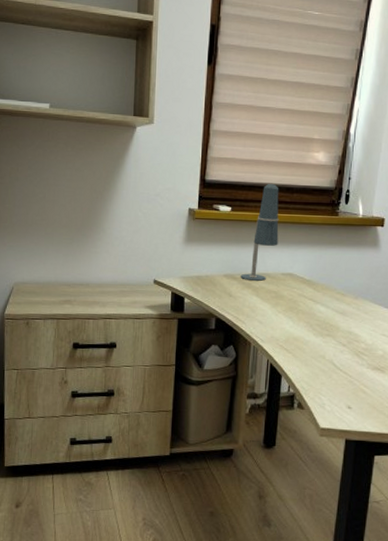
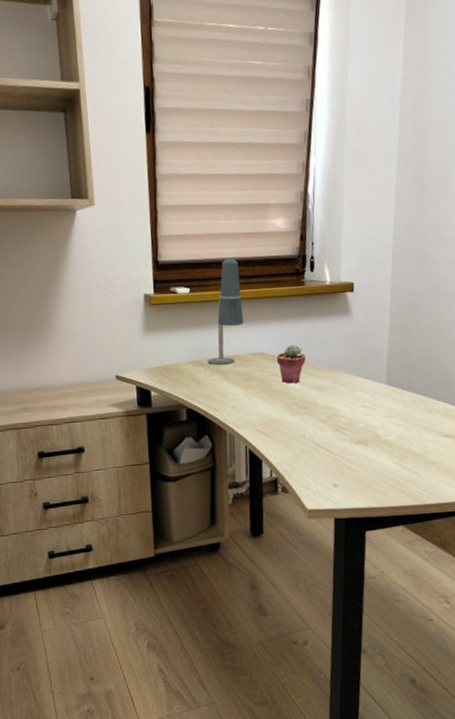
potted succulent: none [305,269,334,306] -> present [276,344,306,384]

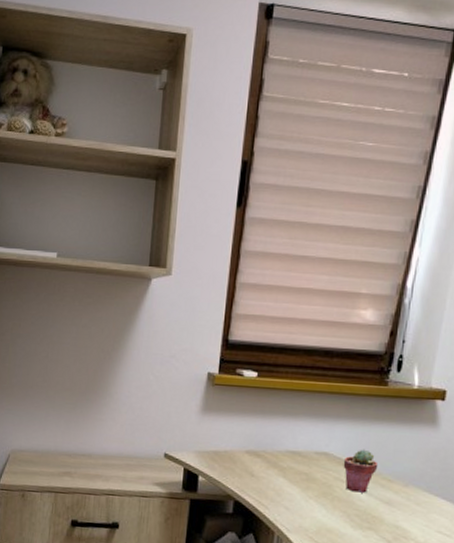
desk lamp: present [207,258,244,366] -> none [265,346,316,461]

